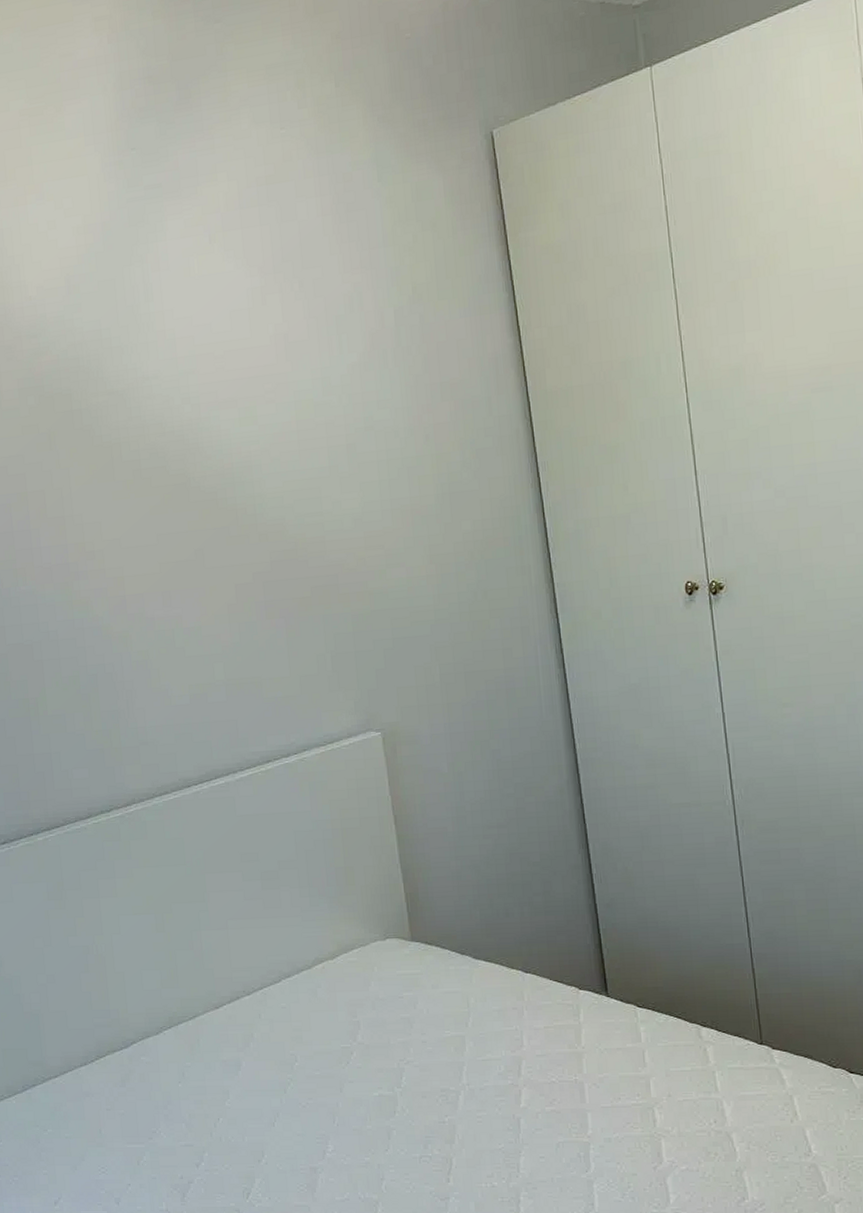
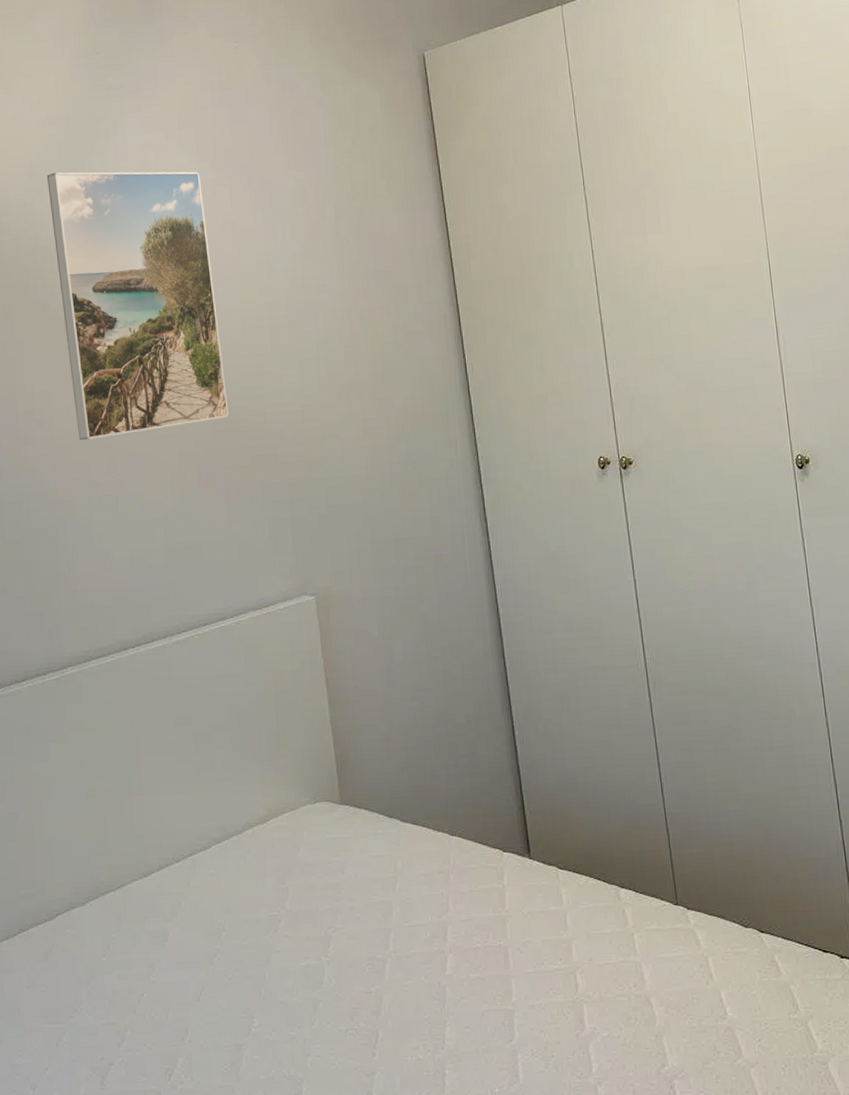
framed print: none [84,278,288,574] -> present [46,171,230,441]

